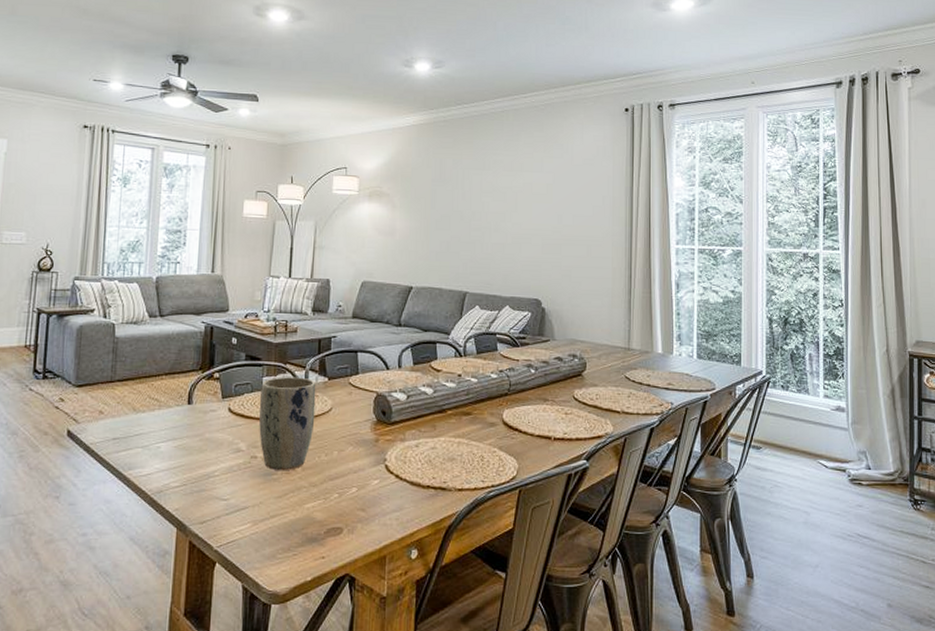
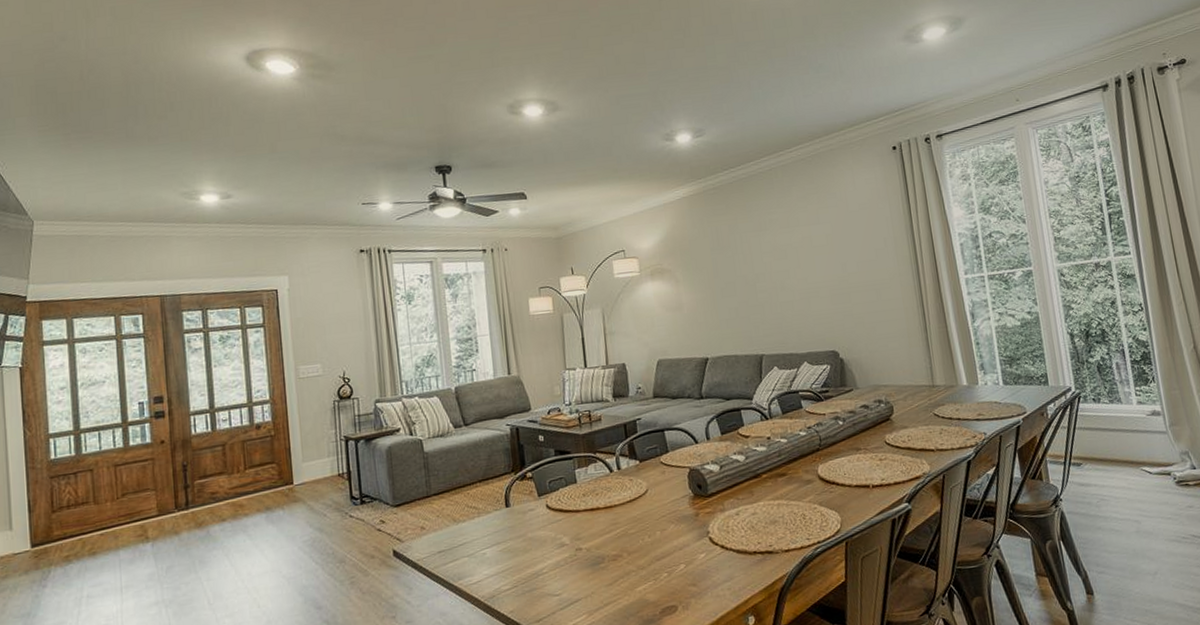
plant pot: present [259,377,316,470] -> none [575,463,633,559]

